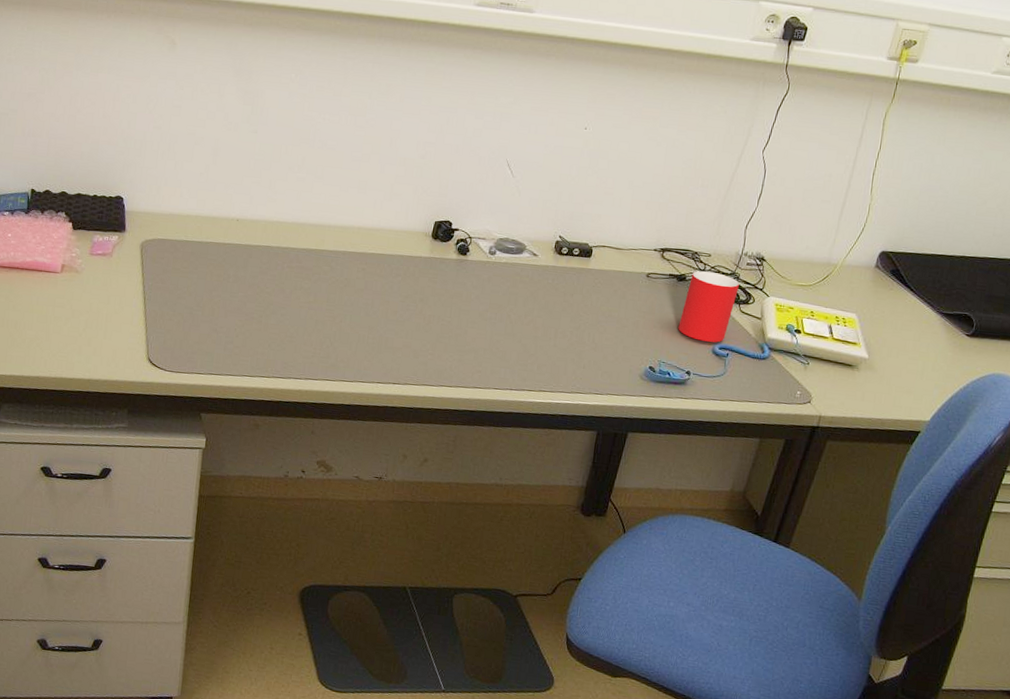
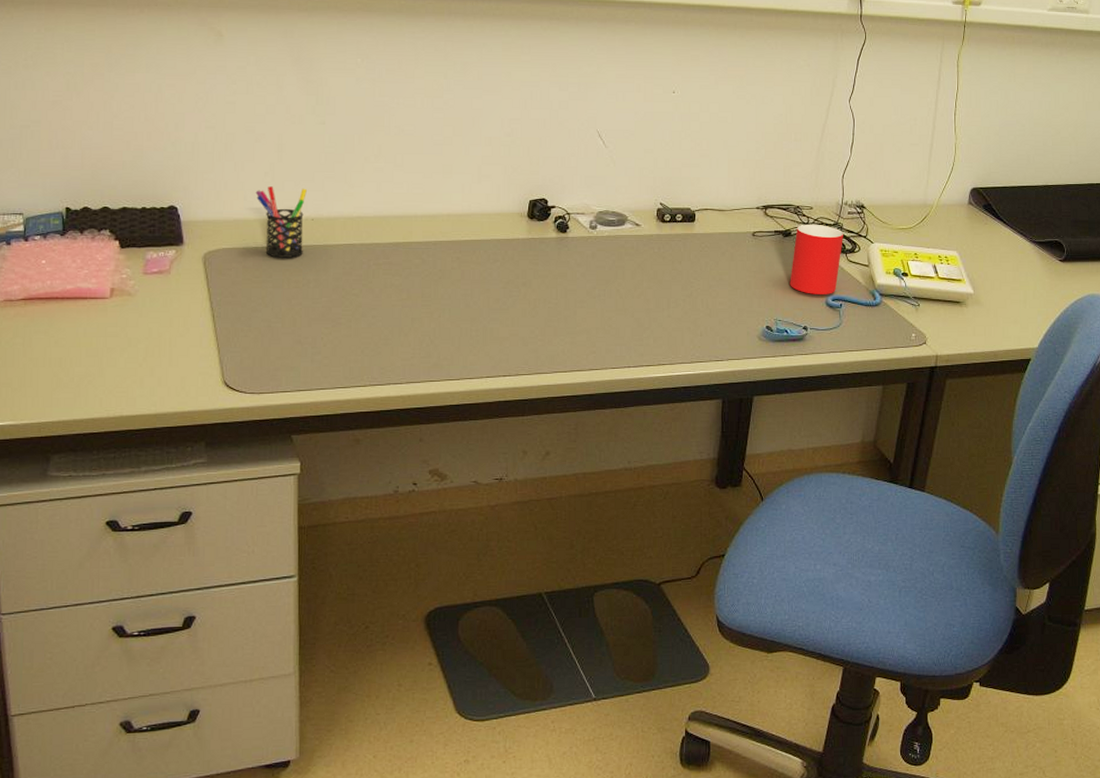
pen holder: none [190,186,235,254] -> present [255,186,307,258]

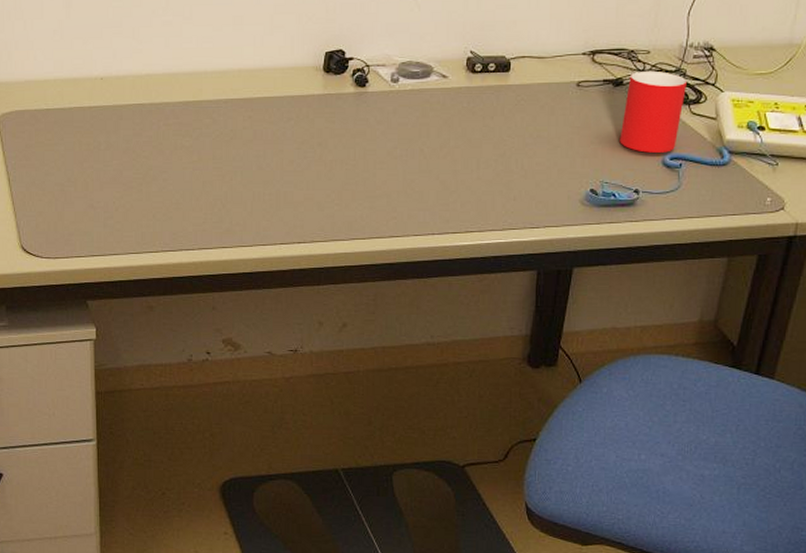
pen holder: present [255,186,307,258] -> none [45,45,95,120]

